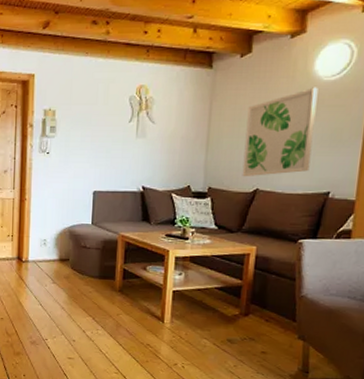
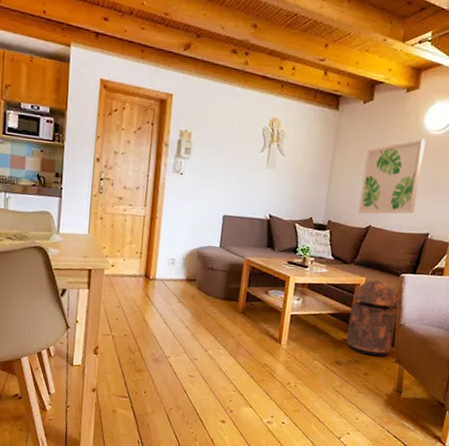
trash can: none [238,248,298,332] -> present [346,280,399,356]

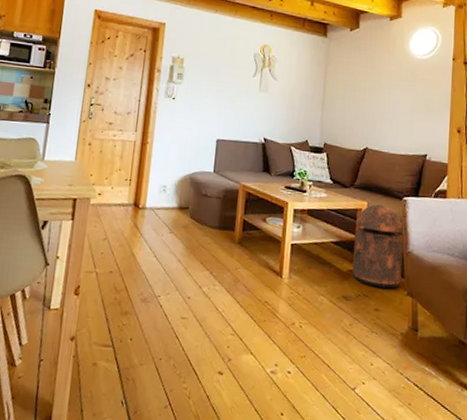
wall art: present [358,138,426,214] -> none [353,62,413,136]

